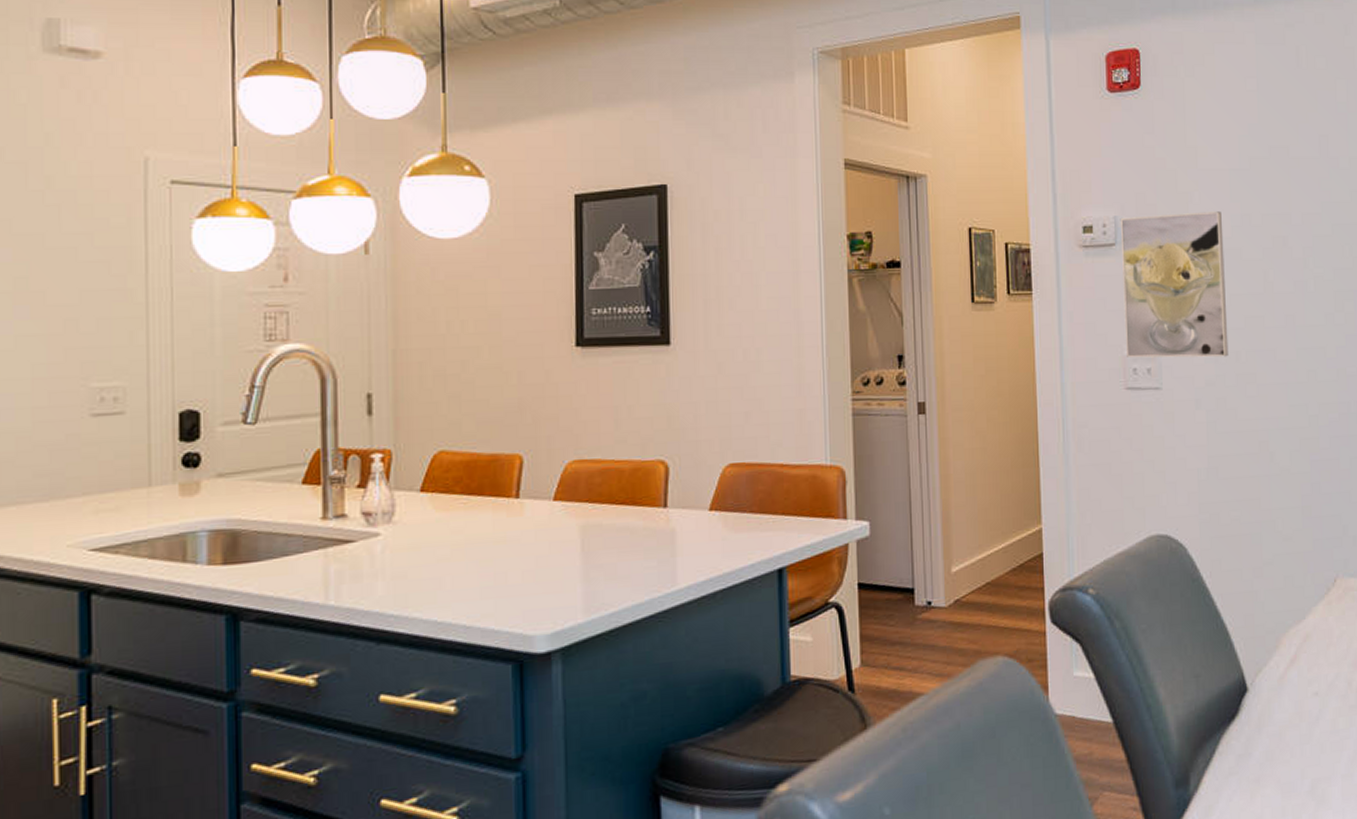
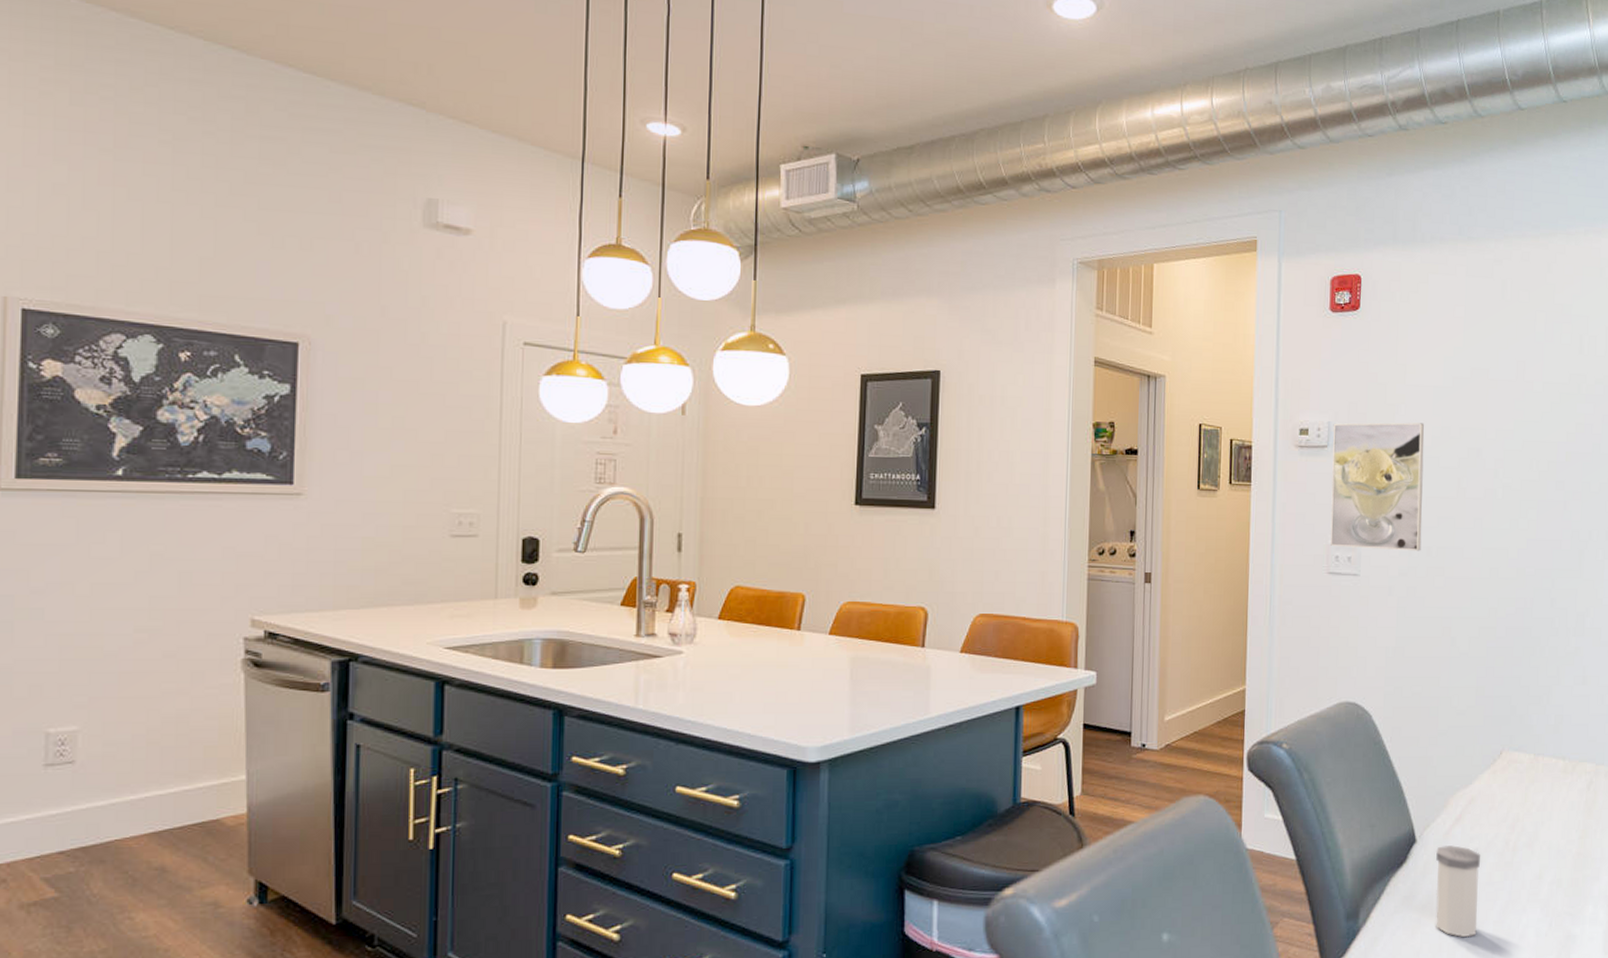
salt shaker: none [1270,691,1324,797] -> present [1435,845,1481,938]

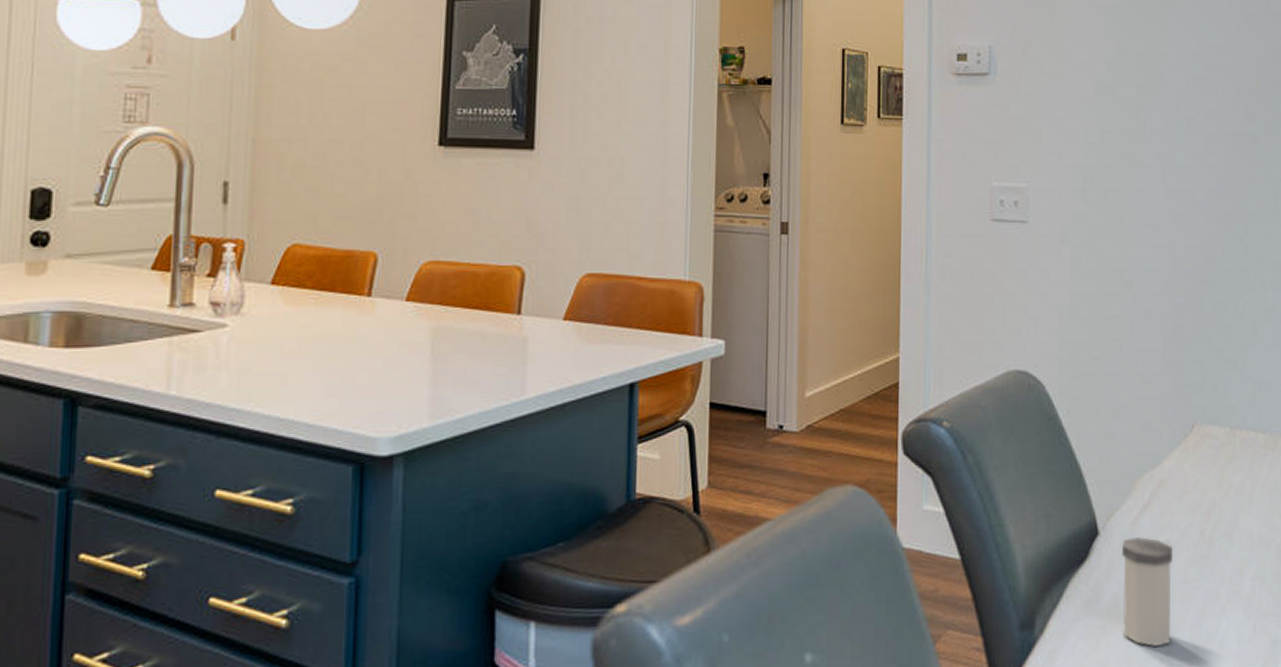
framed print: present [1330,422,1424,551] -> none [993,46,1098,194]

